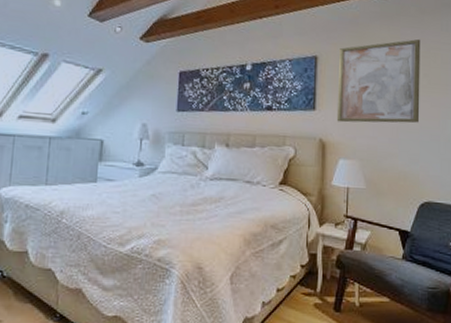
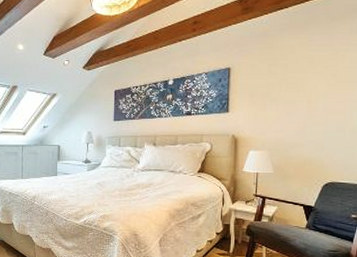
wall art: present [336,38,421,123] -> none [247,43,329,121]

